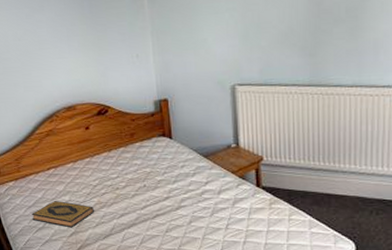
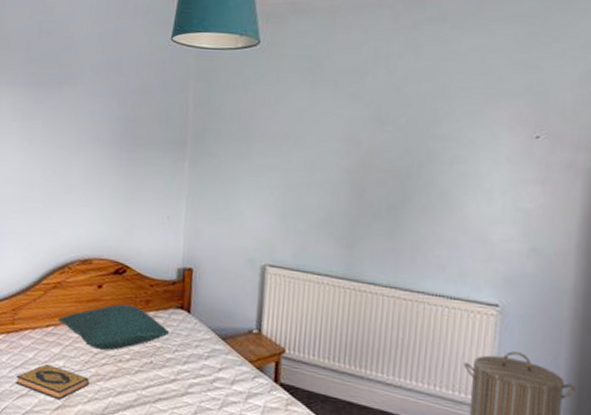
pillow: none [56,140,157,182] -> present [57,304,170,351]

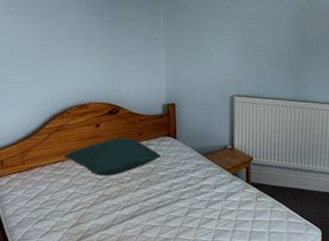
hardback book: present [16,364,89,400] -> none [33,193,98,219]

